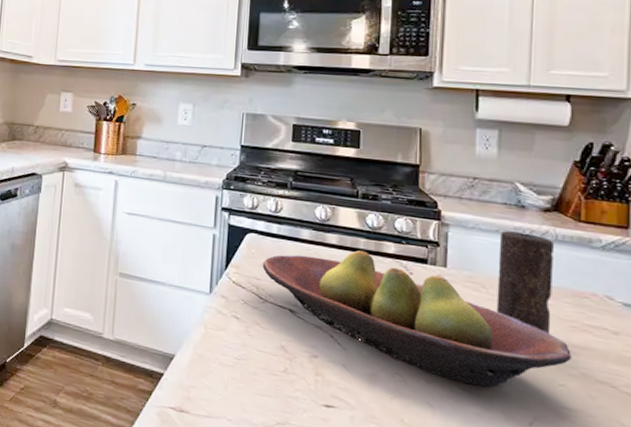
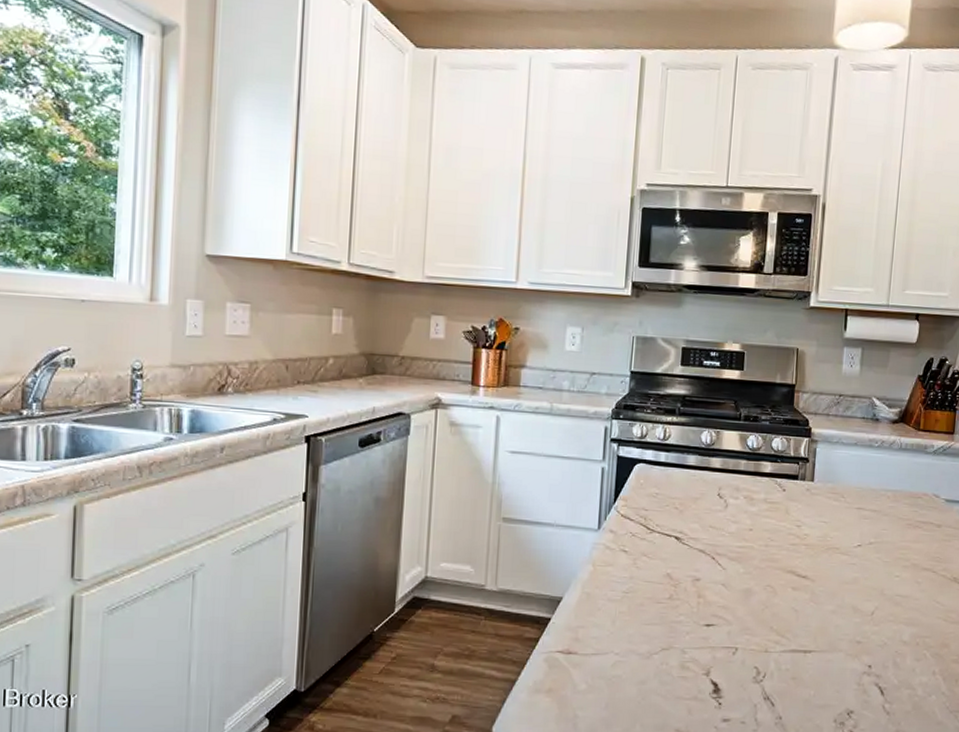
fruit bowl: present [262,250,571,387] -> none [650,472,906,587]
candle: present [496,231,554,335] -> none [851,443,899,533]

